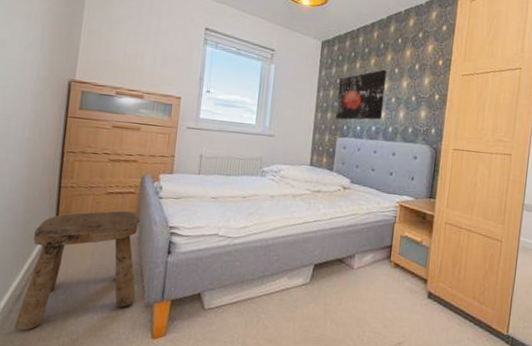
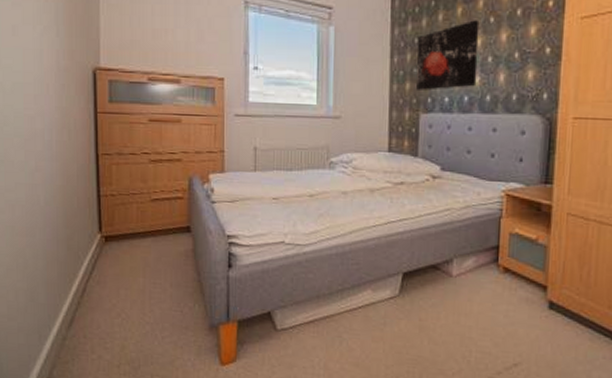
stool: present [14,210,139,331] -> none [71,219,198,359]

